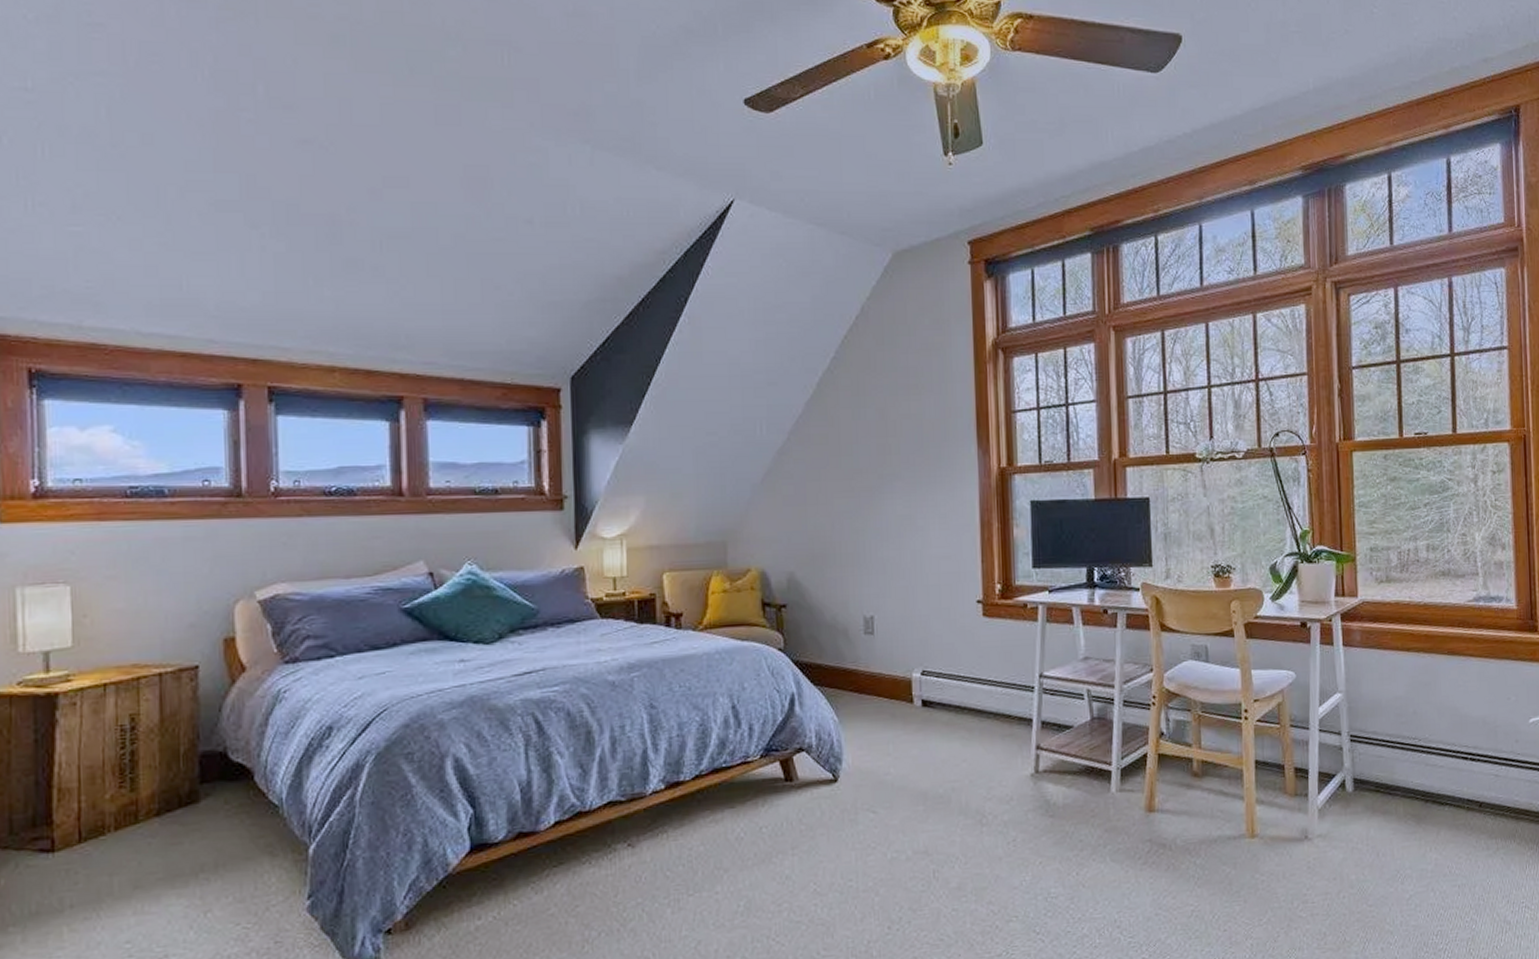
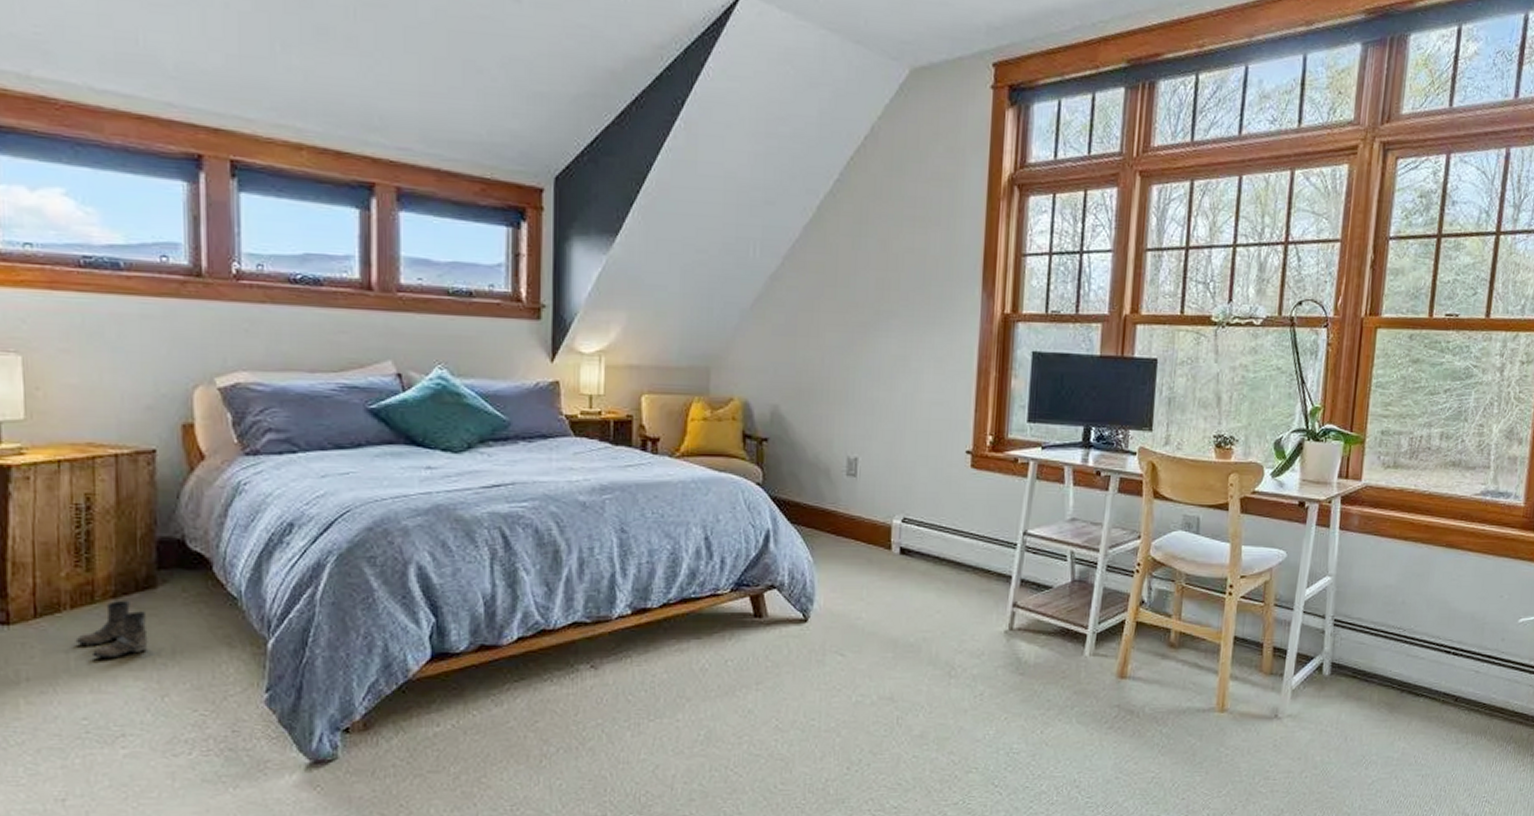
boots: none [119,818,191,879] -> present [75,601,148,659]

